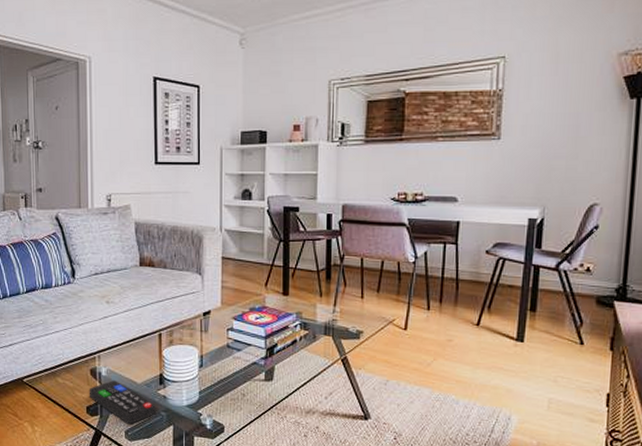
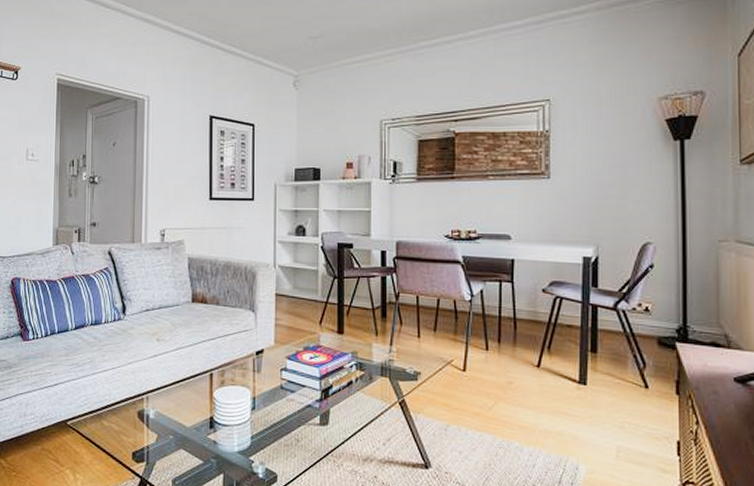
remote control: present [89,380,156,425] -> none [135,424,205,472]

